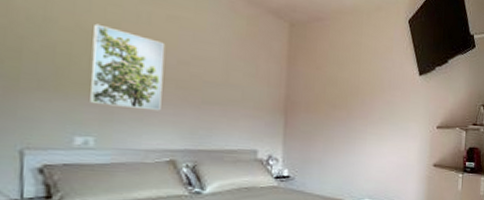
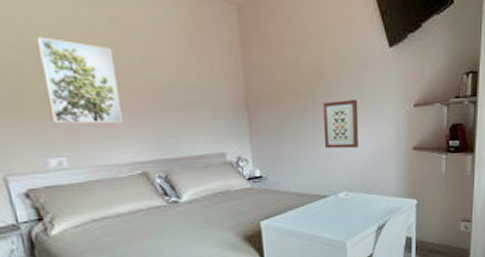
wall art: none [352,115,388,160] -> present [323,100,359,149]

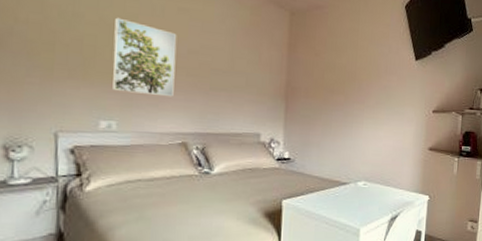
wall art: present [323,100,359,149] -> none [350,99,384,143]

